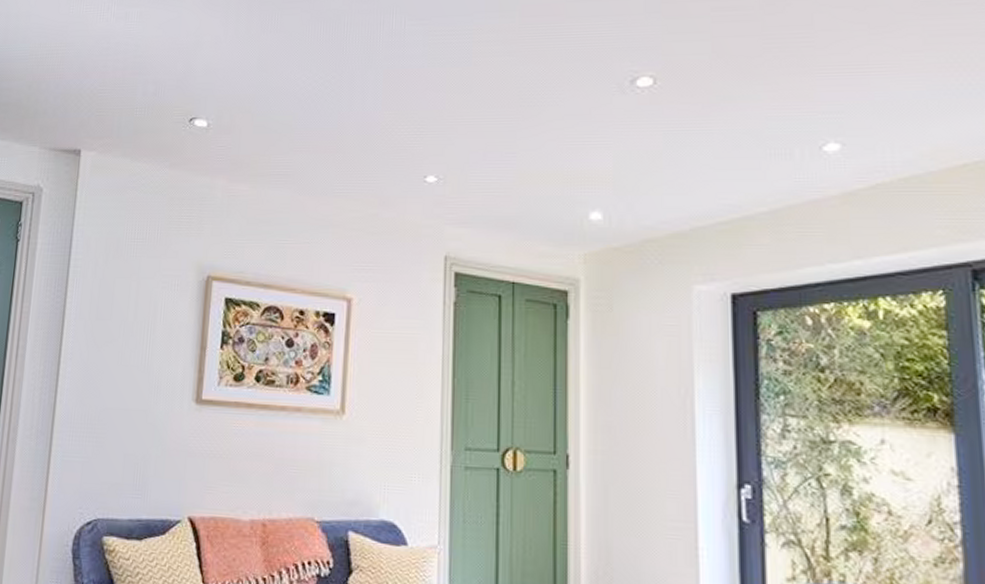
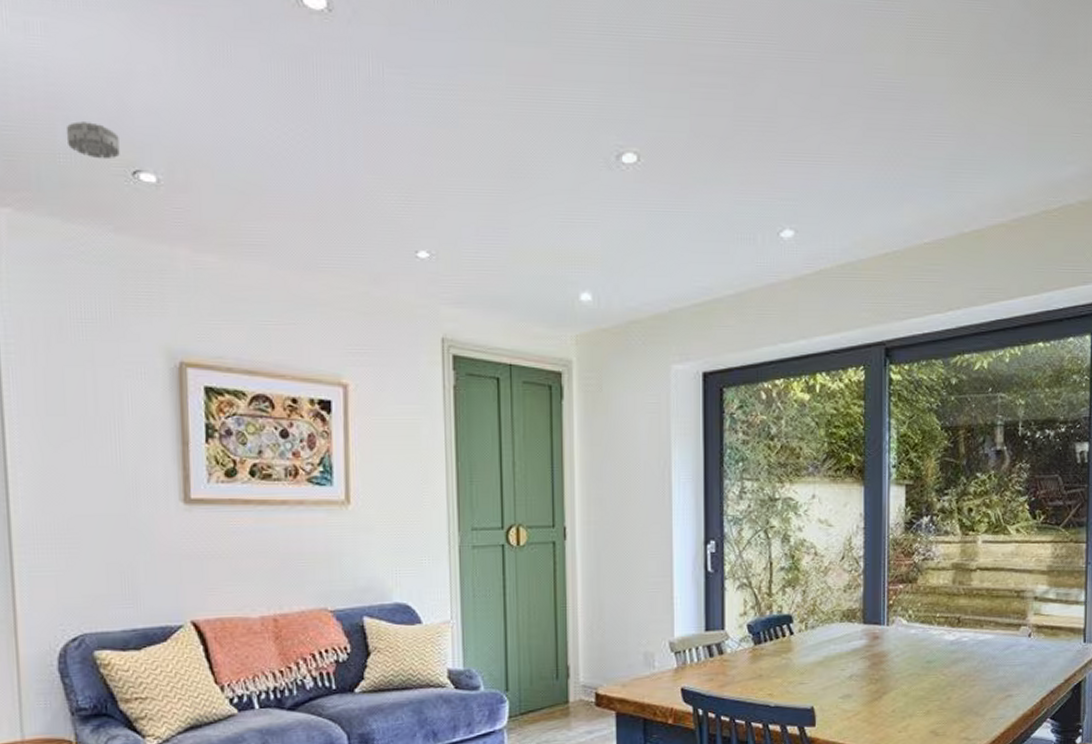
smoke detector: none [143,83,183,111] -> present [65,121,120,160]

